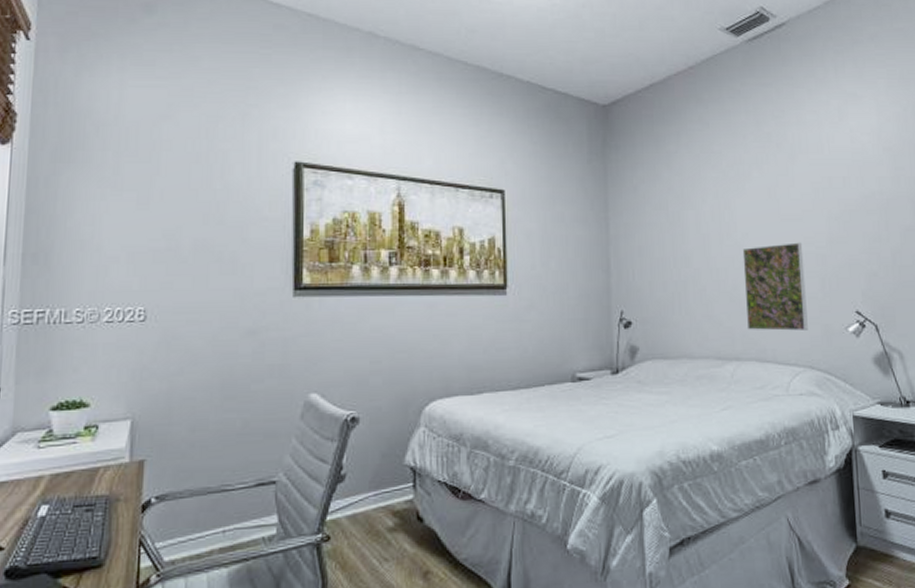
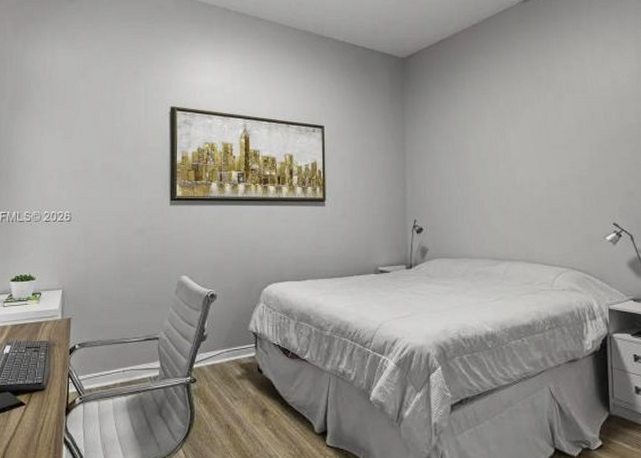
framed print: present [742,242,808,331] -> none [515,166,571,238]

